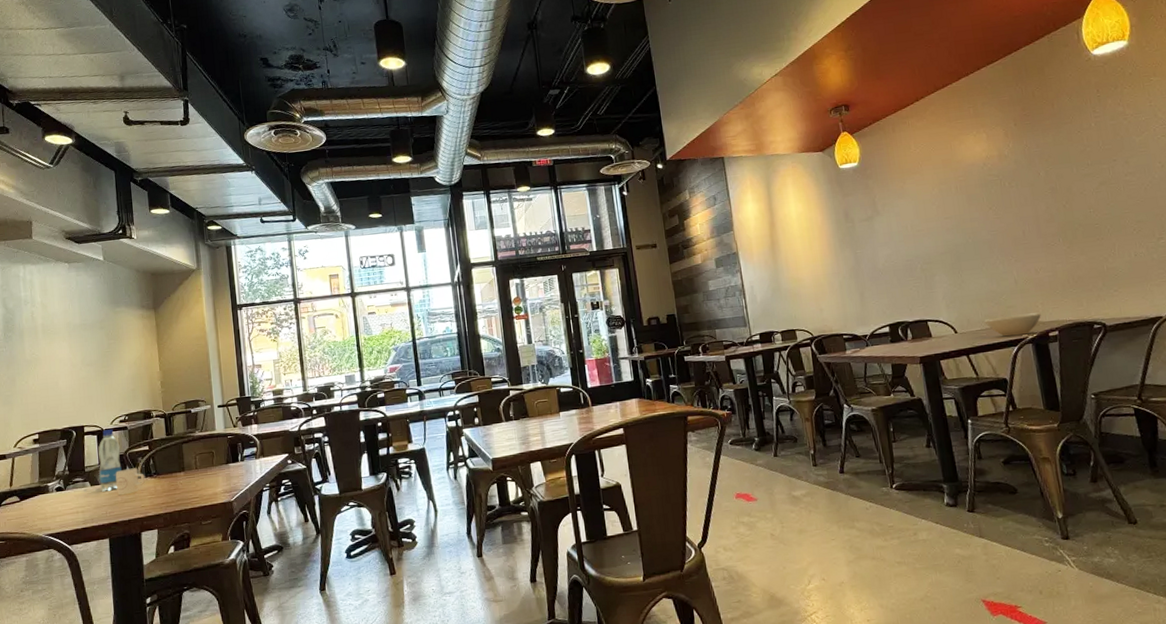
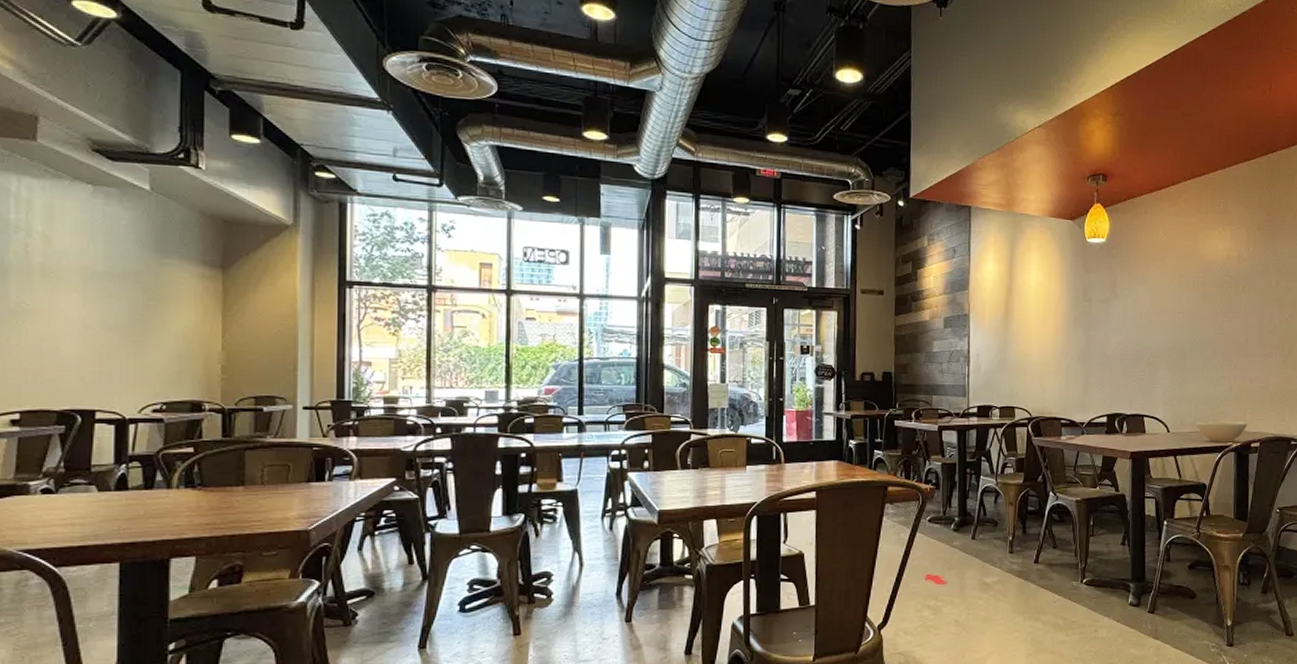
bottle: present [97,429,122,492] -> none [113,419,150,502]
mug: present [115,468,145,496] -> none [137,474,183,508]

